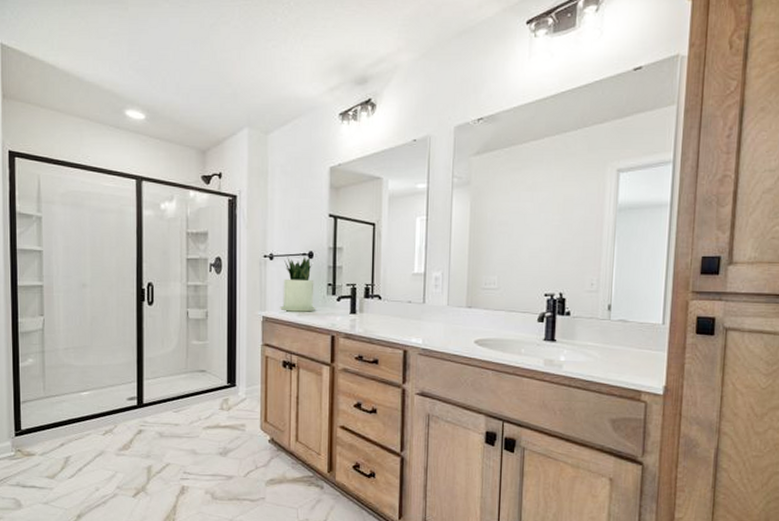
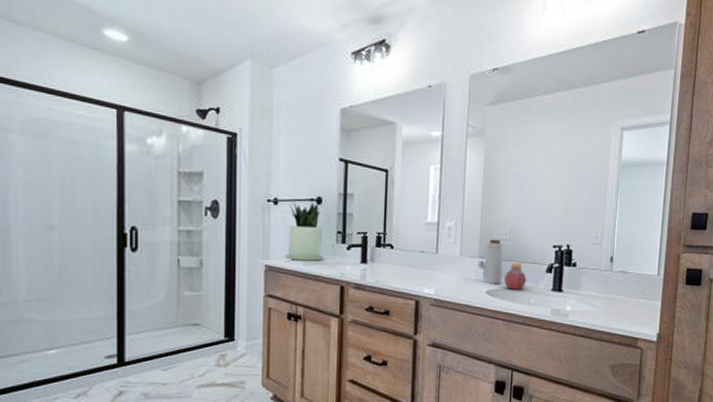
bottle: none [465,288,492,334] -> present [477,239,504,284]
potion bottle: none [492,312,517,340] -> present [503,263,527,290]

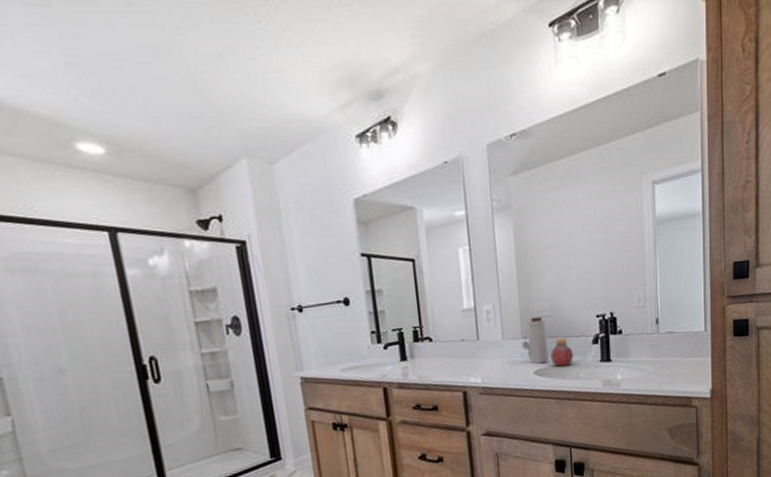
planter: present [285,202,325,261] -> none [316,304,362,369]

